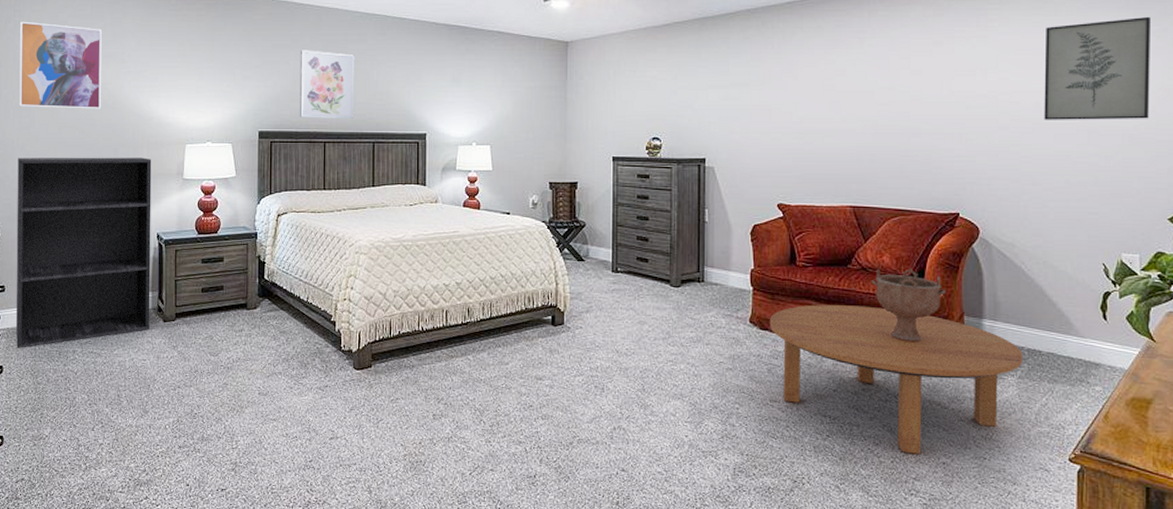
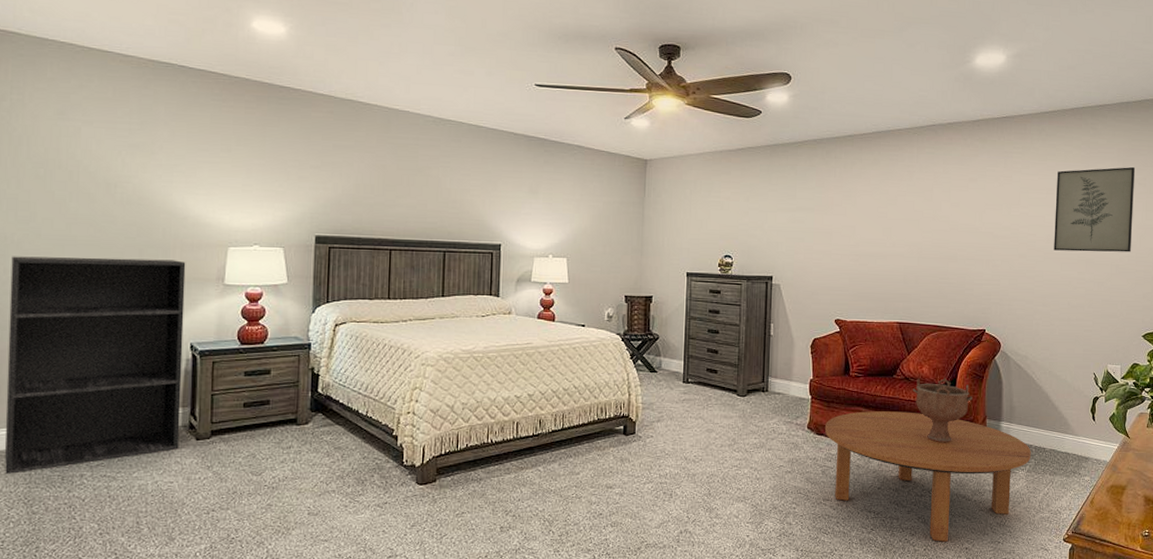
wall art: present [19,21,102,109] -> none [15,100,126,205]
wall art: present [299,50,355,119] -> none [362,152,426,226]

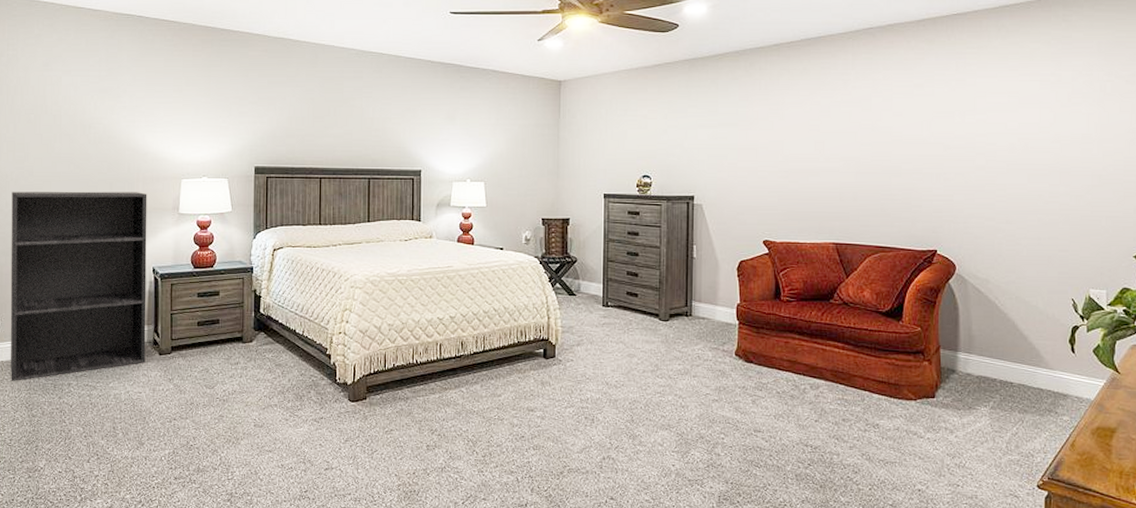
coffee table: present [824,411,1031,542] -> none [754,338,995,482]
decorative bowl: present [913,377,972,442] -> none [853,302,923,373]
wall art: present [1054,166,1136,252] -> none [1019,61,1121,161]

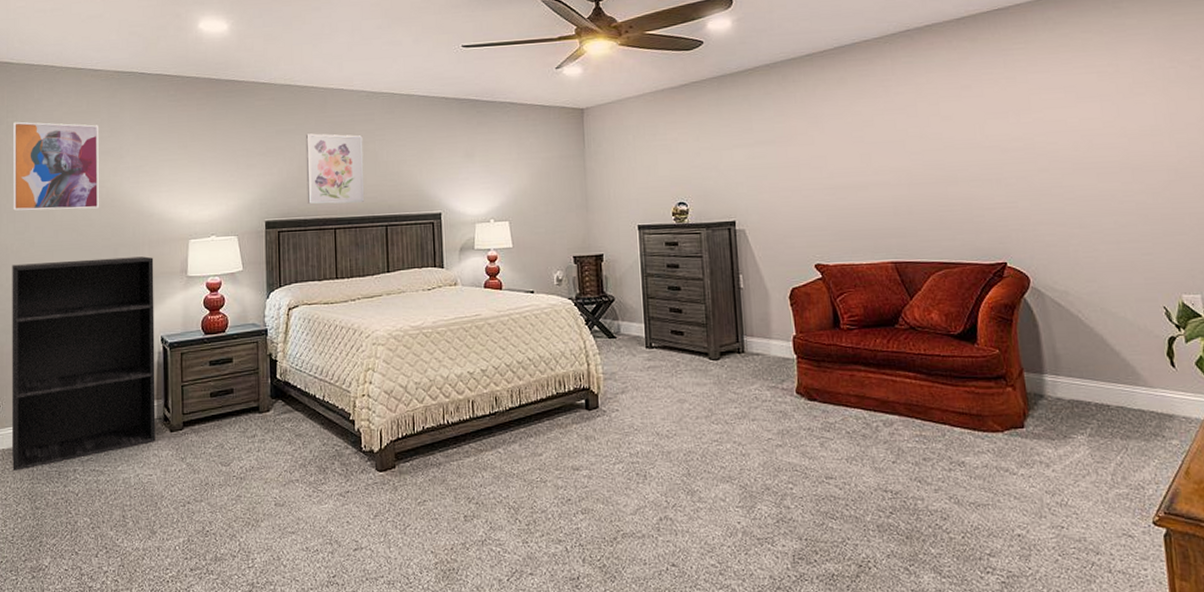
wall art: none [13,55,97,144] -> present [13,121,99,211]
wall art: none [295,86,351,155] -> present [305,133,365,204]

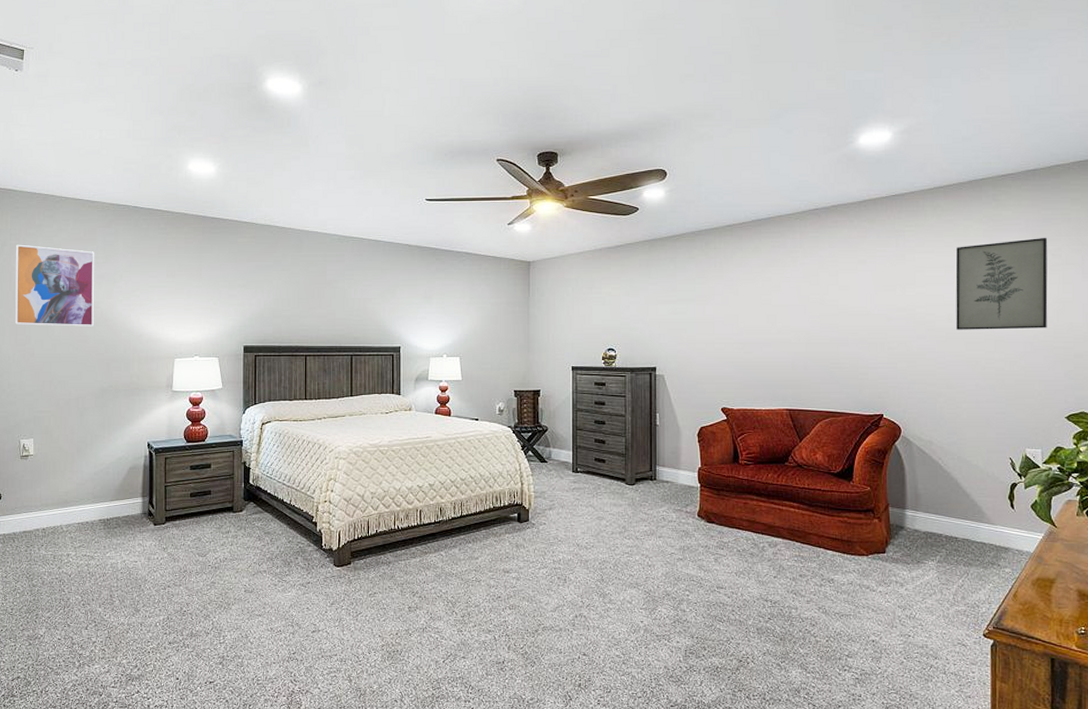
bookshelf: present [11,256,156,471] -> none [11,371,142,553]
wall art: present [305,133,365,204] -> none [282,270,334,333]
wall art: none [1075,46,1193,159] -> present [955,237,1048,330]

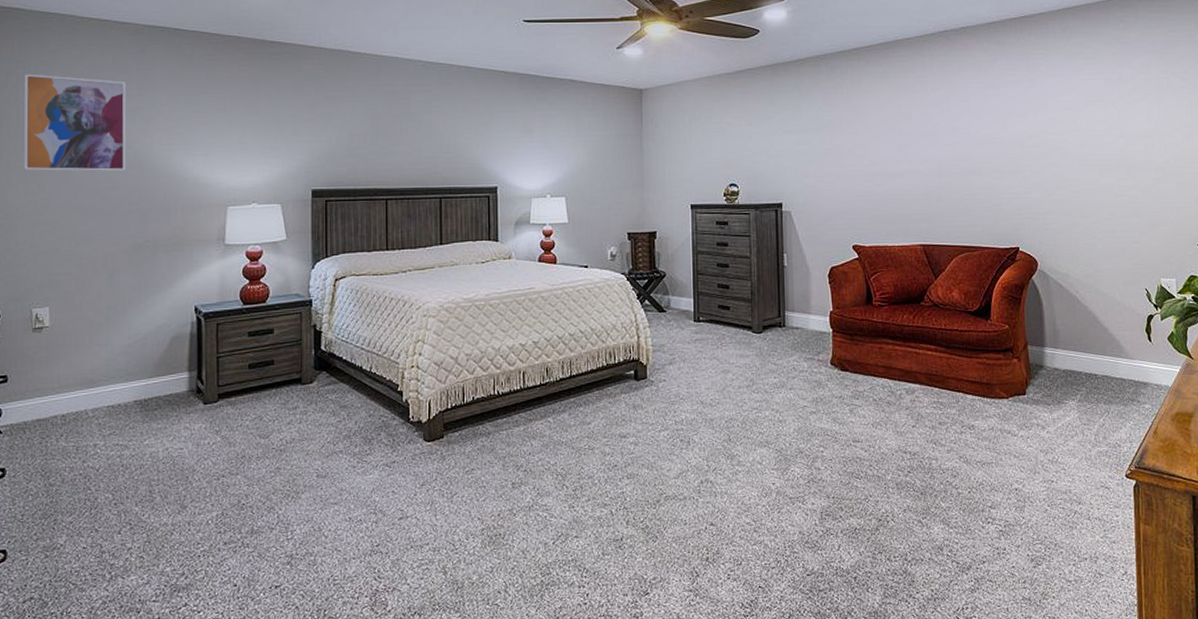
wall art: present [955,237,1048,330] -> none [1086,59,1177,157]

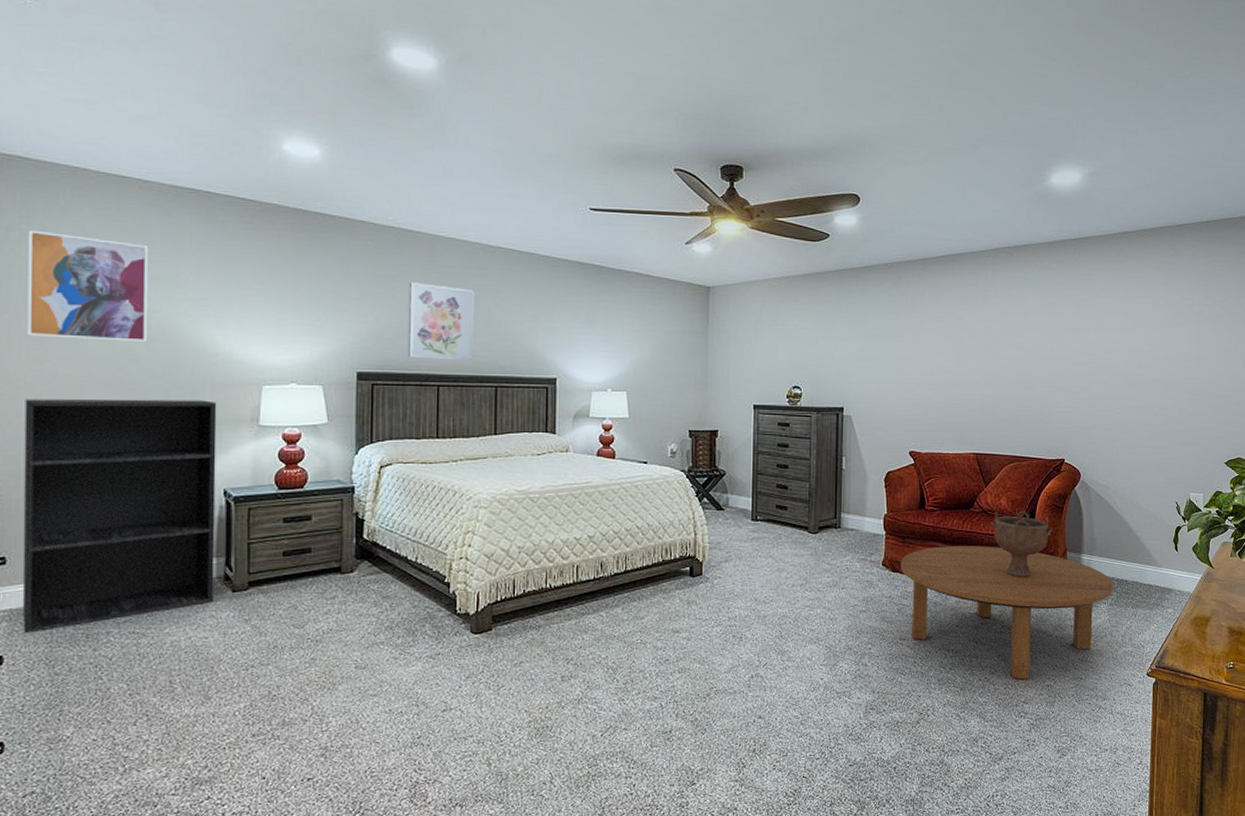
bookshelf: none [21,223,188,446] -> present [22,399,217,633]
wall art: none [357,101,419,174] -> present [407,282,475,360]
coffee table: none [849,341,1081,483] -> present [900,546,1113,680]
decorative bowl: none [943,302,1010,373] -> present [991,509,1052,577]

